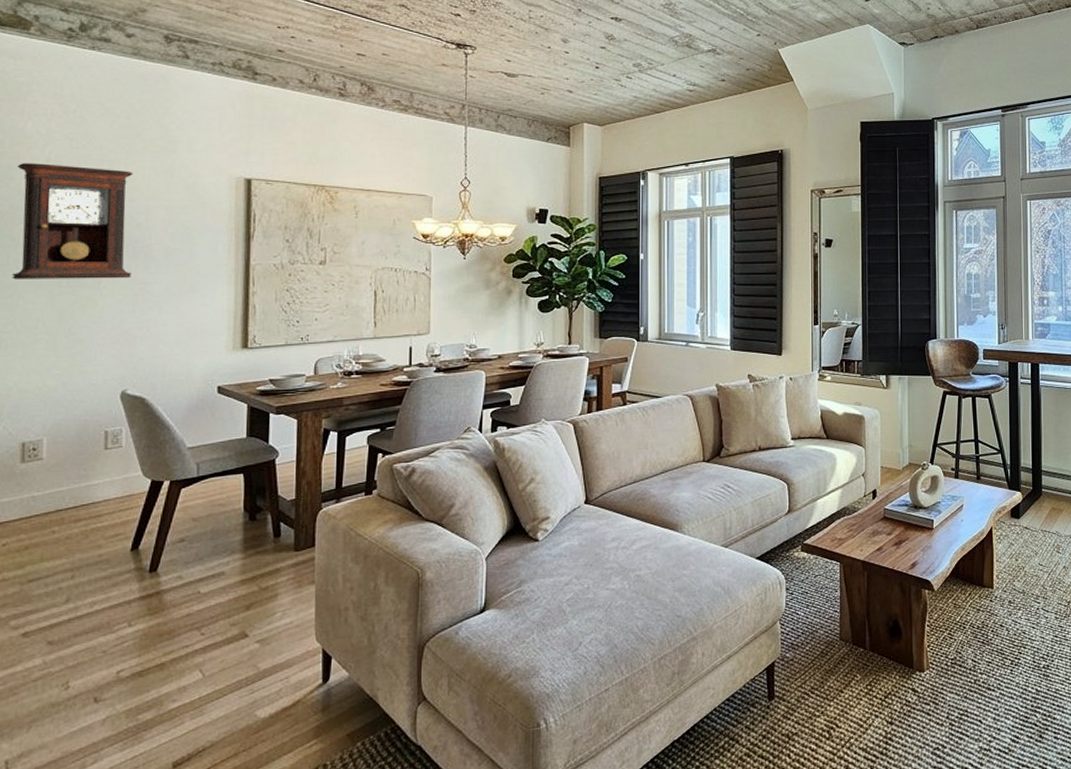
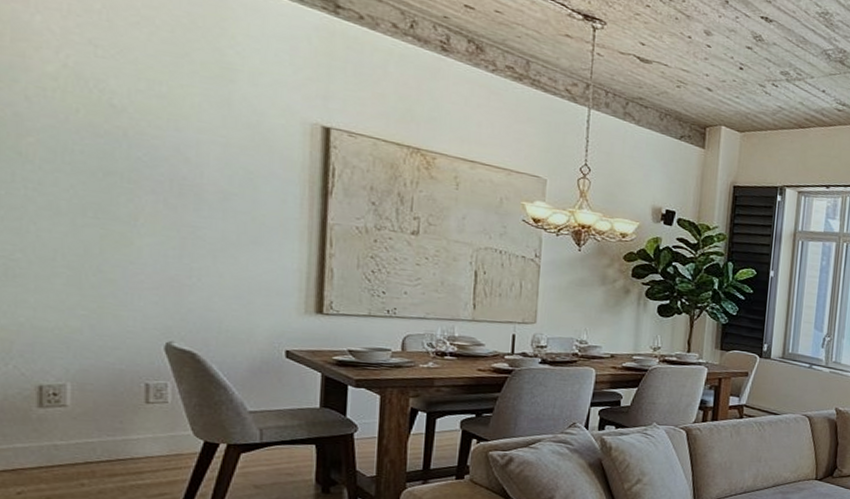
pendulum clock: present [12,163,133,279] -> none [19,63,179,219]

